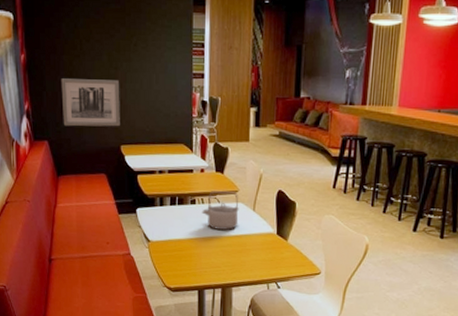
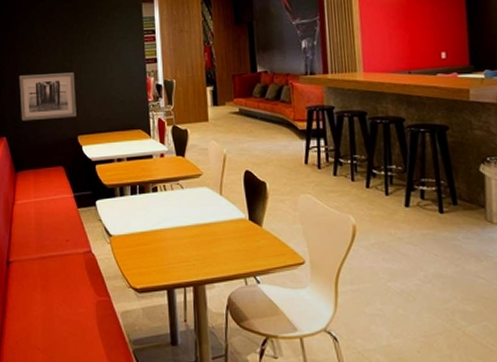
teapot: present [202,191,239,230] -> none [165,176,205,218]

